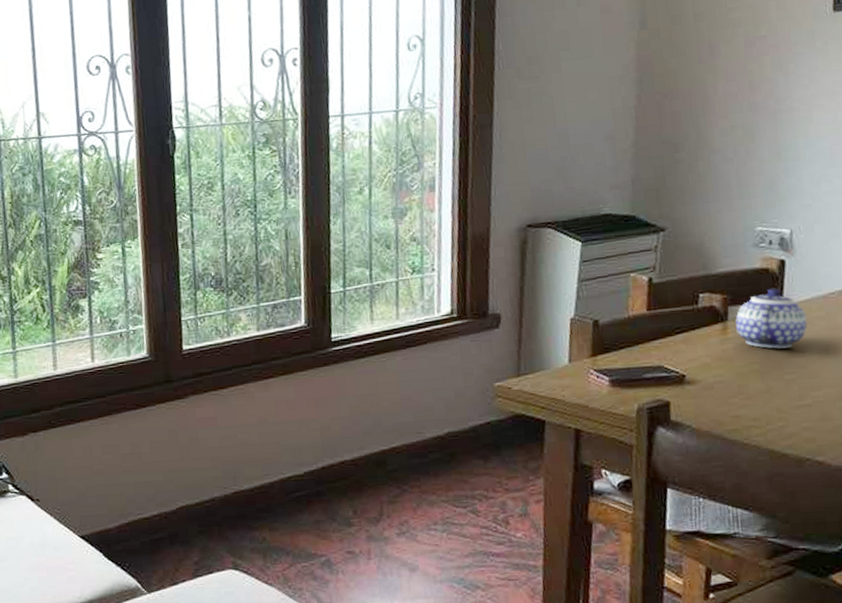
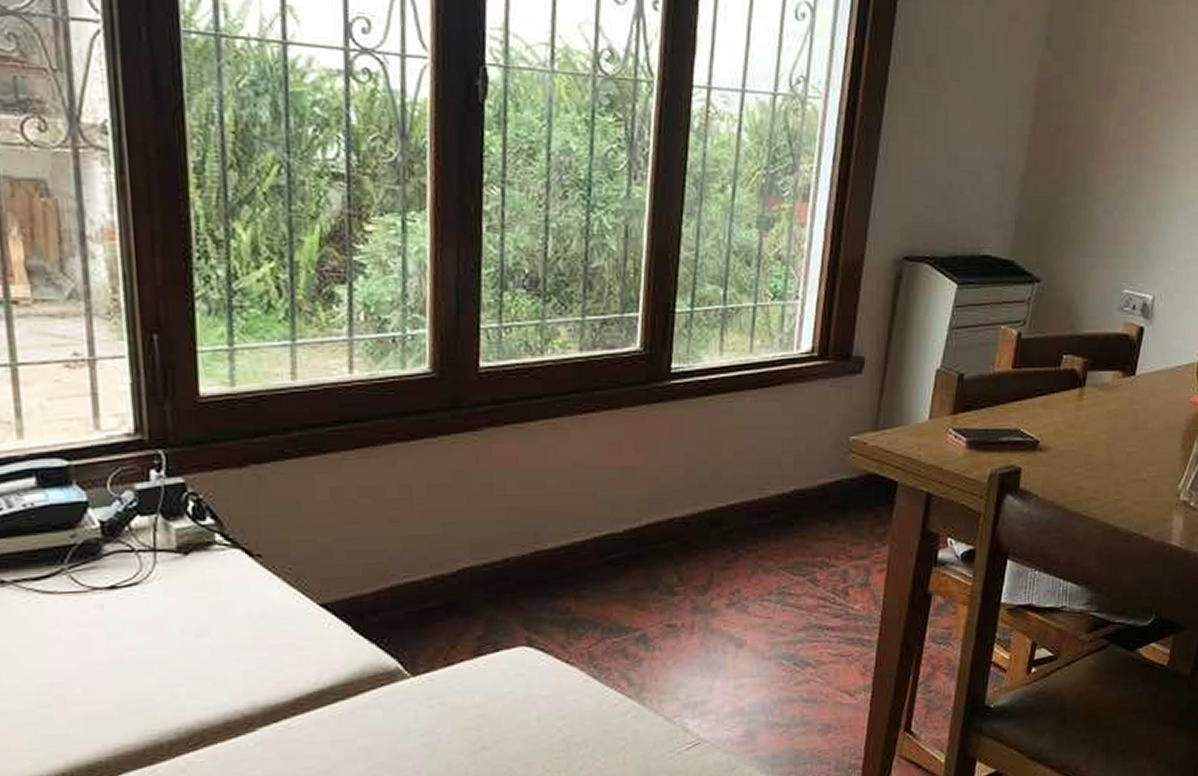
teapot: present [735,287,808,349] -> none [1092,356,1155,420]

